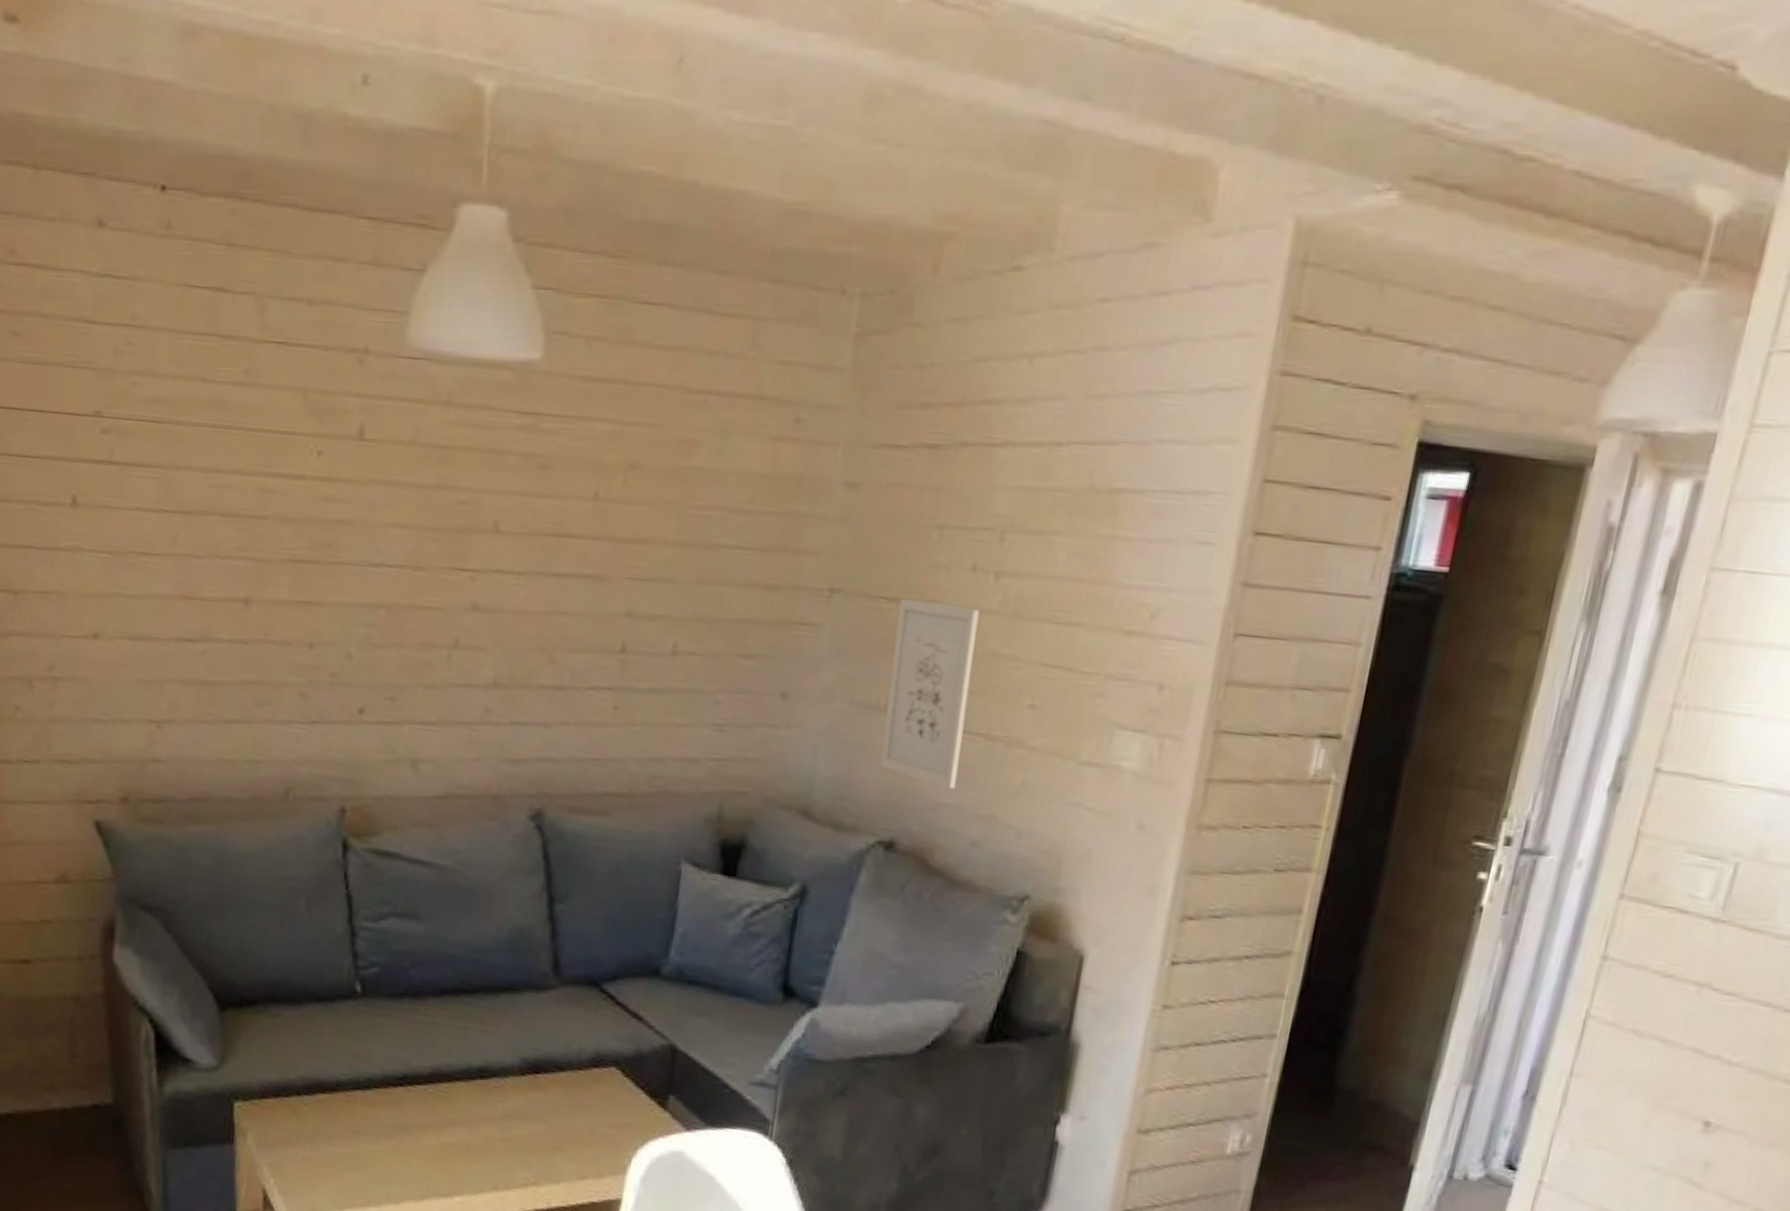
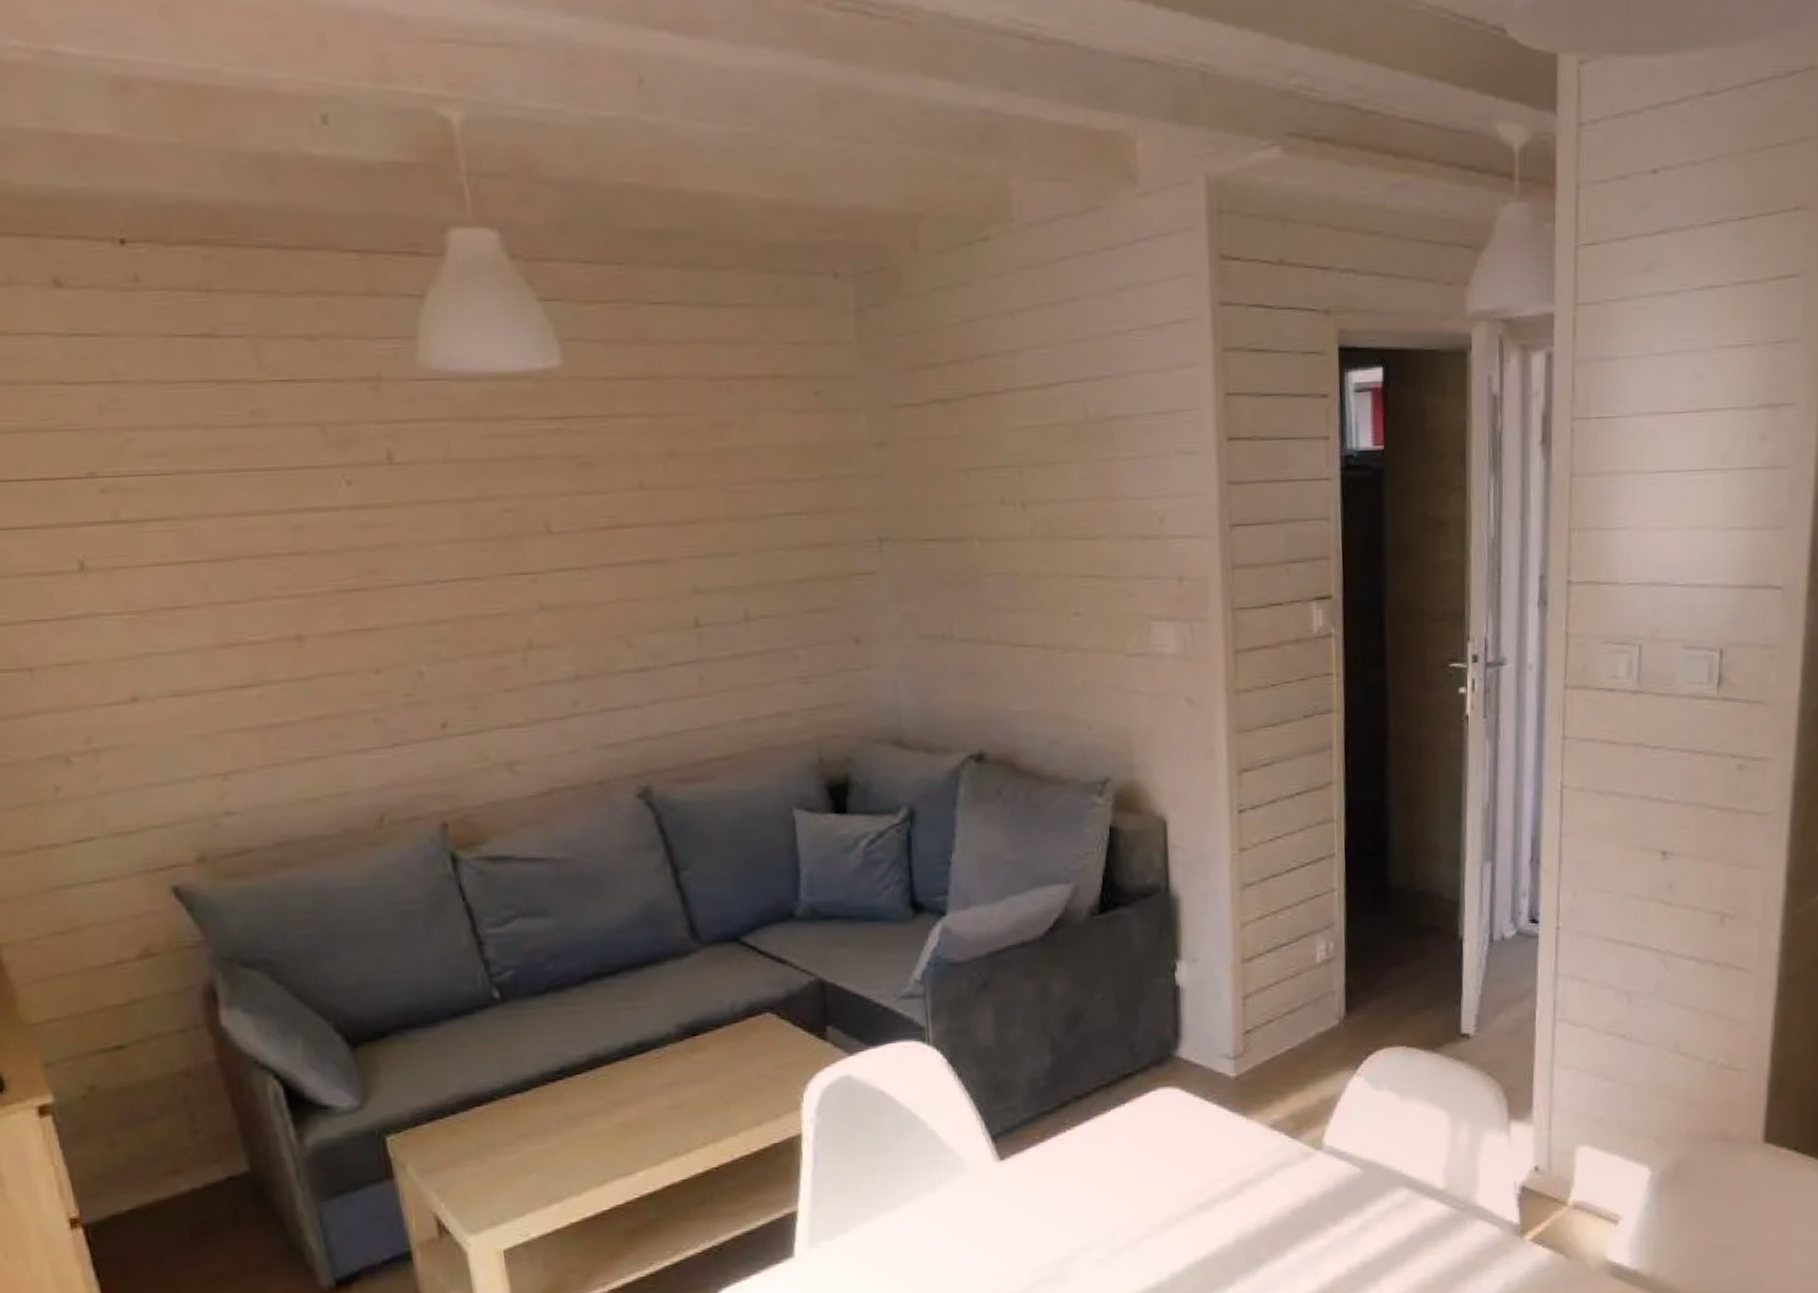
wall art: present [880,599,979,789] -> none [943,536,1026,698]

